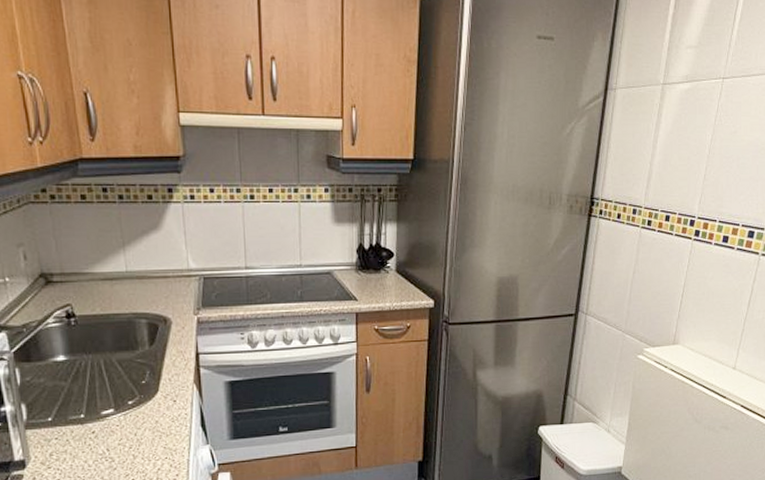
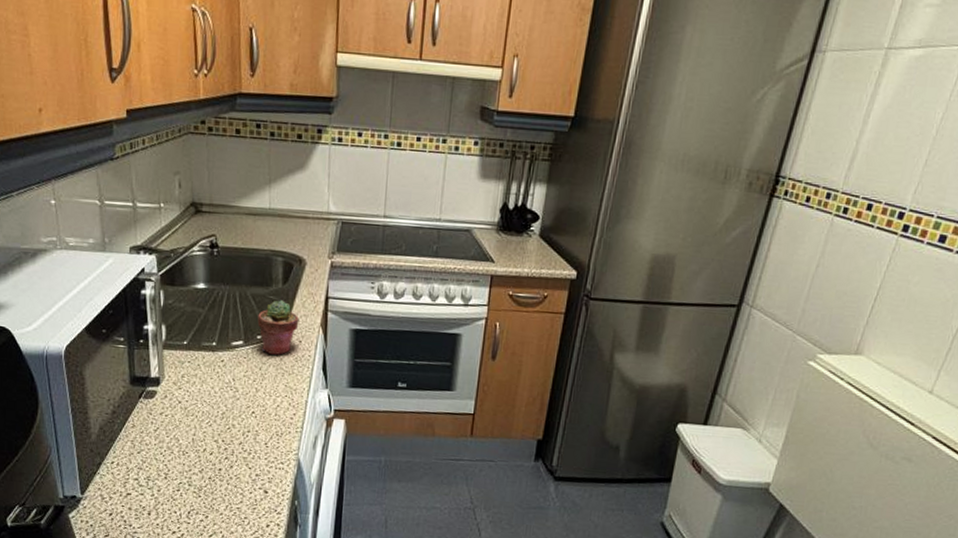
potted succulent: none [126,362,171,418] -> present [257,300,299,355]

